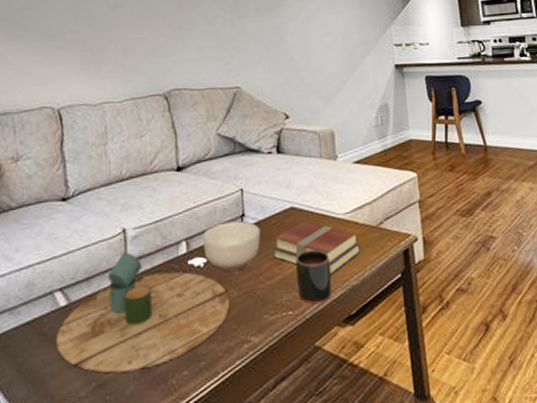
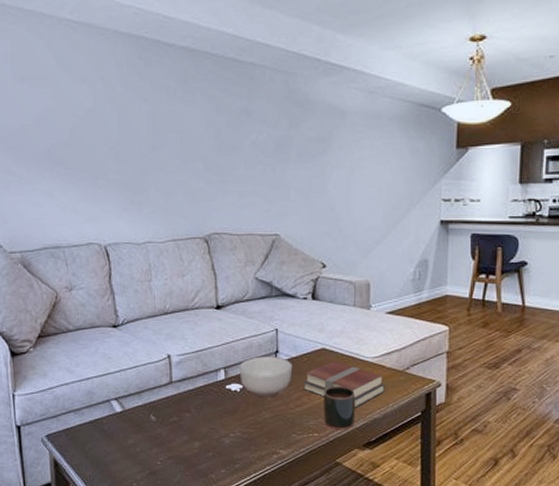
decorative tray: present [56,252,231,373] -> none [114,374,263,465]

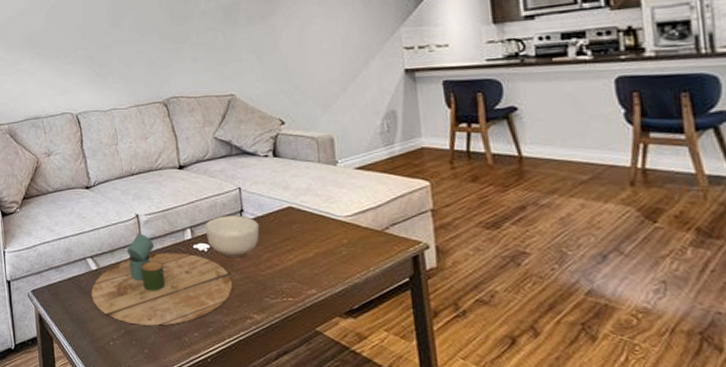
decorative tray: none [114,374,263,465] -> present [91,233,233,326]
books: present [304,361,386,407] -> none [272,220,364,270]
mug: present [323,386,356,430] -> none [294,247,333,295]

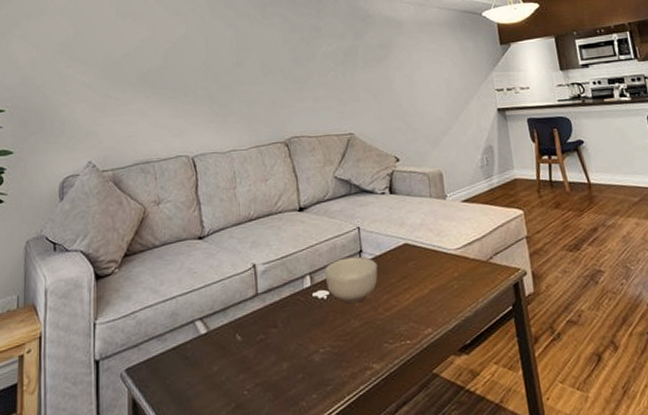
decorative tray: present [91,233,233,326] -> none [198,285,353,395]

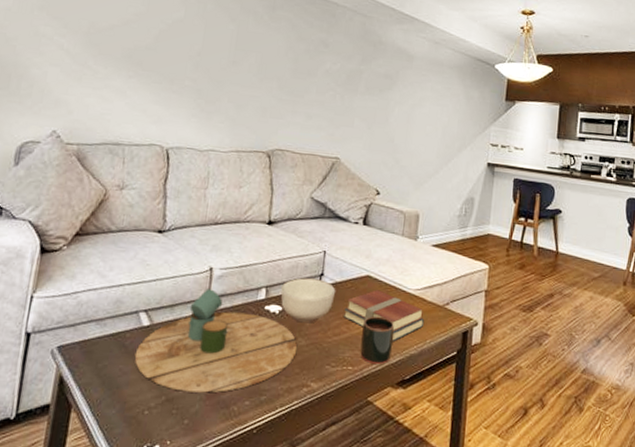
decorative tray: none [198,285,353,395] -> present [134,288,298,393]
books: none [390,256,473,306] -> present [344,290,425,341]
mug: none [411,283,447,335] -> present [360,316,395,365]

